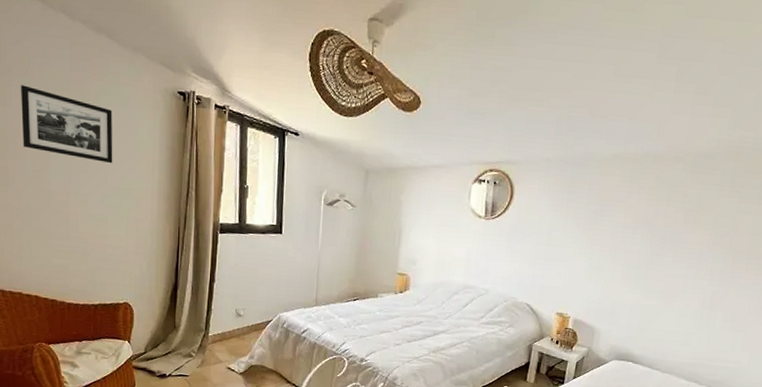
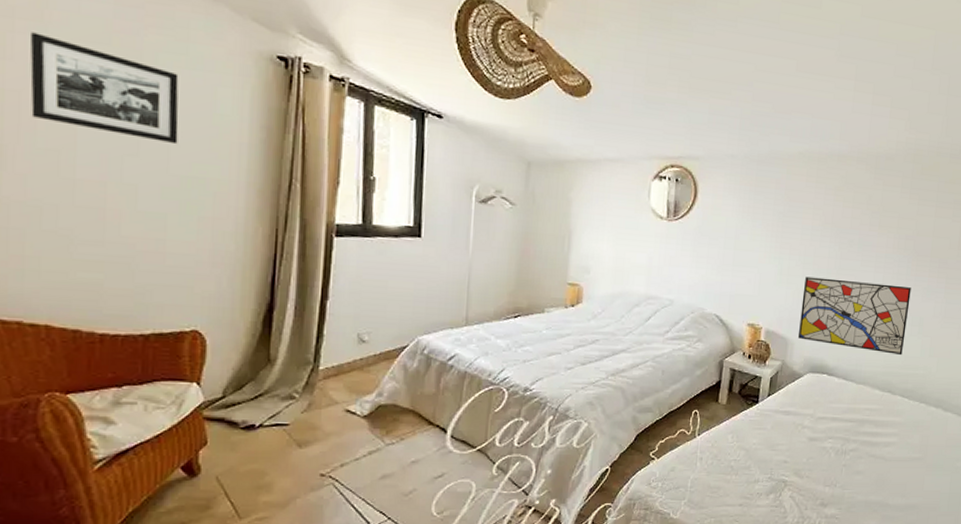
wall art: none [604,271,725,349] -> present [797,276,911,356]

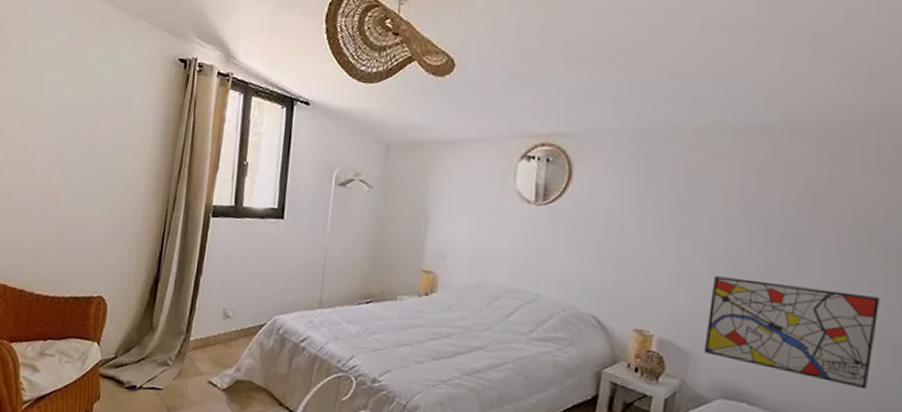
picture frame: present [29,32,179,145] -> none [12,55,108,138]

